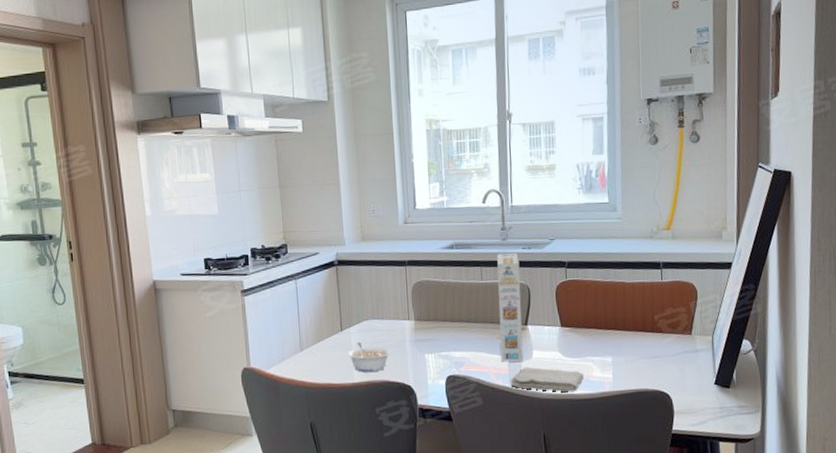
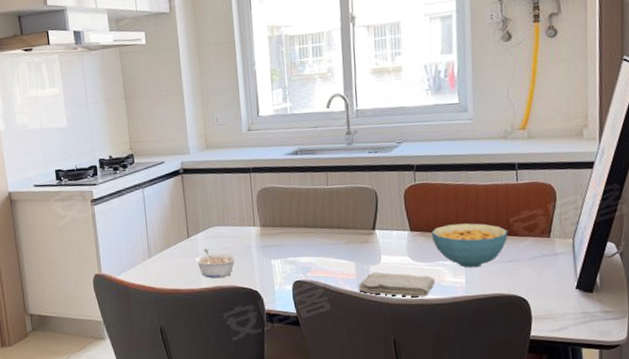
cereal box: present [497,252,524,362] -> none [342,157,372,267]
cereal bowl: none [581,320,653,364] -> present [431,223,508,268]

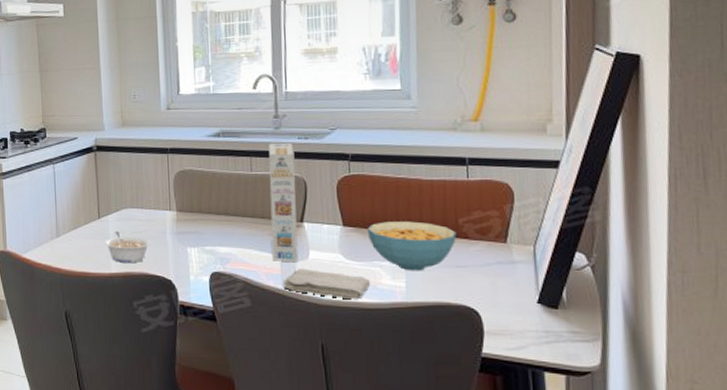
cereal box: none [342,157,372,267] -> present [269,142,299,261]

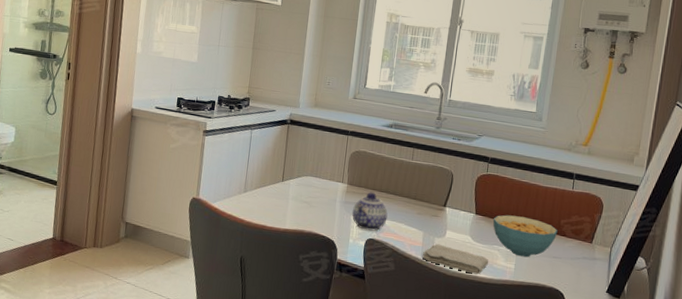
legume: present [105,230,151,262] -> none [284,193,322,223]
teapot: none [188,217,232,264] -> present [352,192,388,232]
cereal box: present [269,142,299,261] -> none [417,139,448,238]

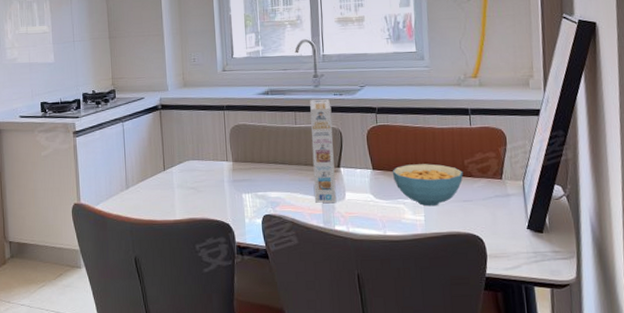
teapot: present [352,192,388,232] -> none [243,165,281,207]
cereal box: none [417,139,448,238] -> present [310,98,337,203]
washcloth: present [422,243,489,275] -> none [324,208,397,234]

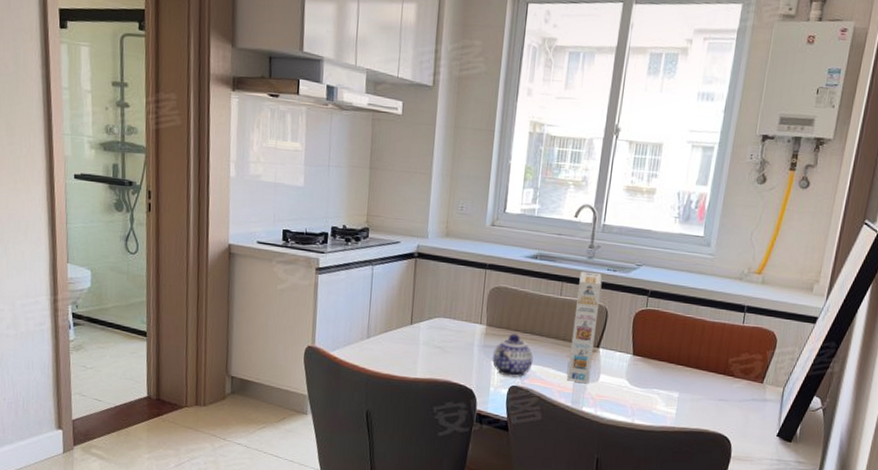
teapot: none [243,165,281,207] -> present [493,333,533,378]
cereal bowl: present [392,163,463,207] -> none [652,354,725,401]

